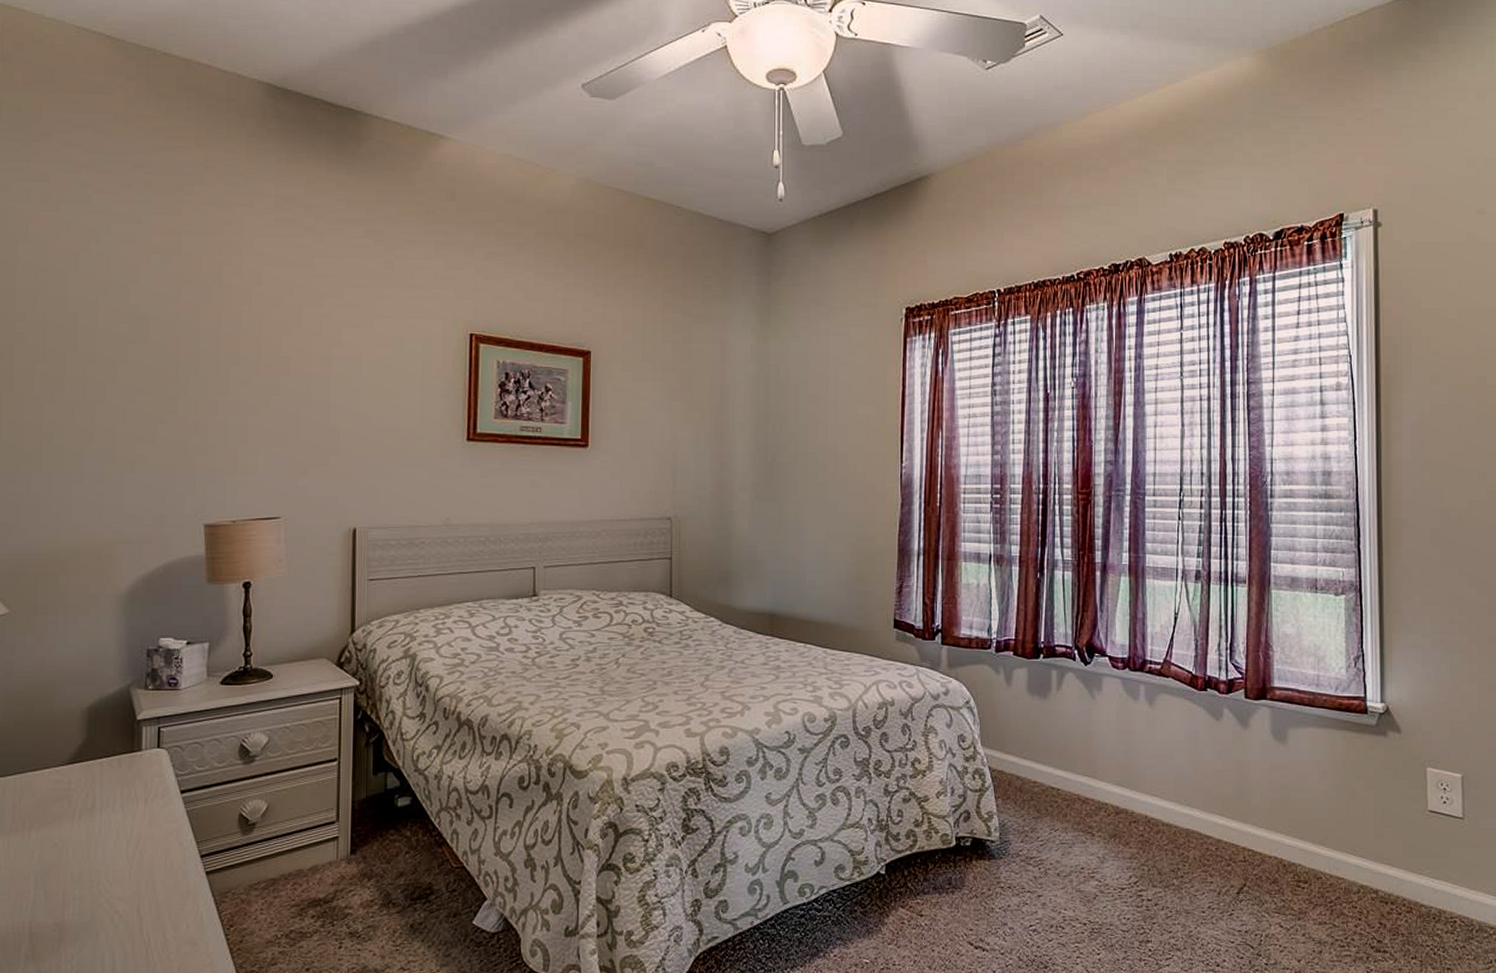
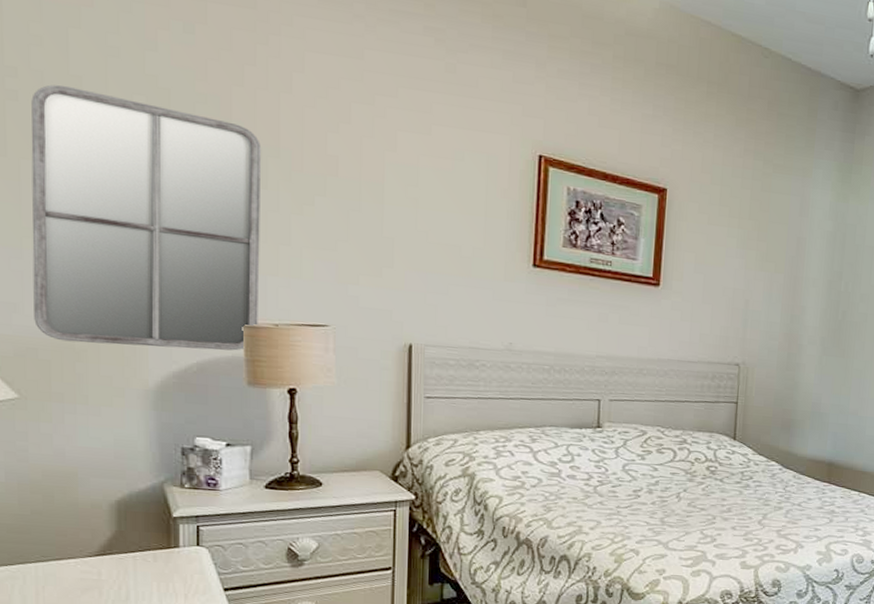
home mirror: none [26,322,225,555] -> present [31,84,262,351]

